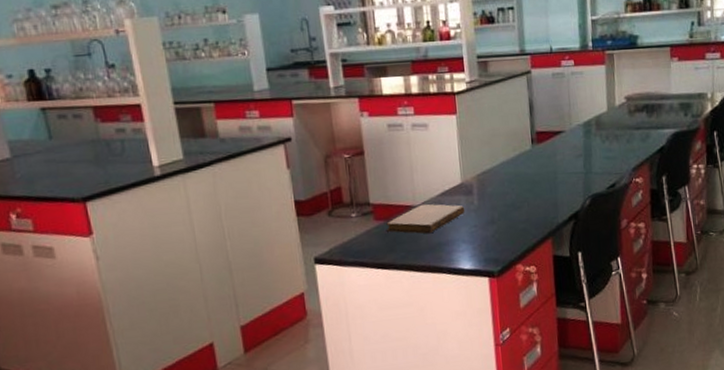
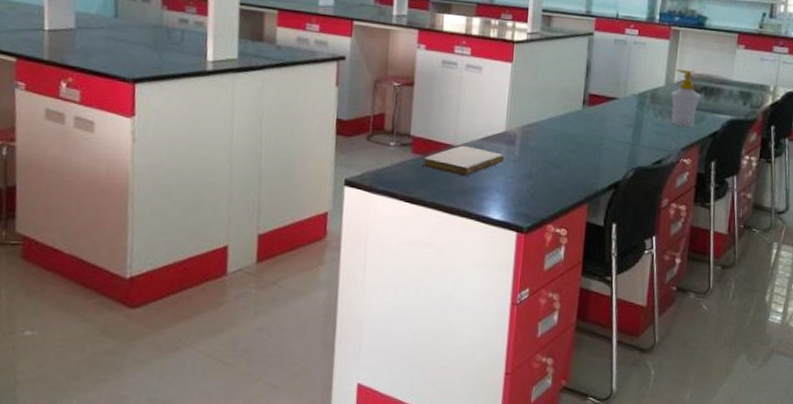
soap bottle: none [614,90,643,148] -> present [671,68,701,127]

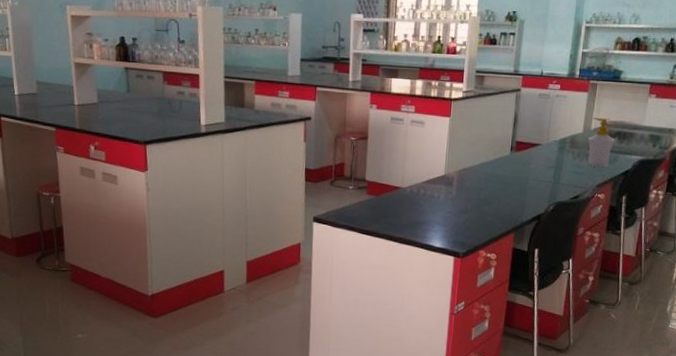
notebook: present [421,145,505,177] -> none [375,187,444,213]

